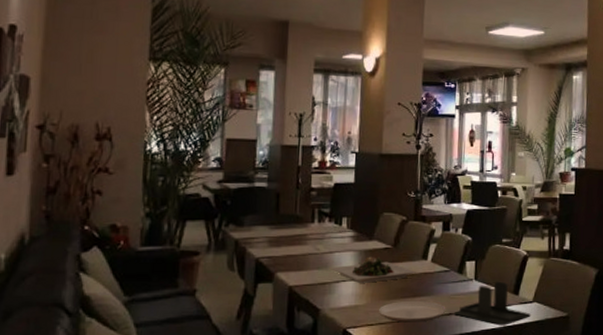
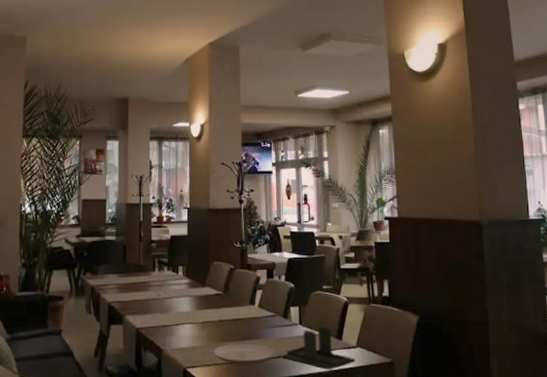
salad: present [330,256,417,283] -> none [170,302,246,326]

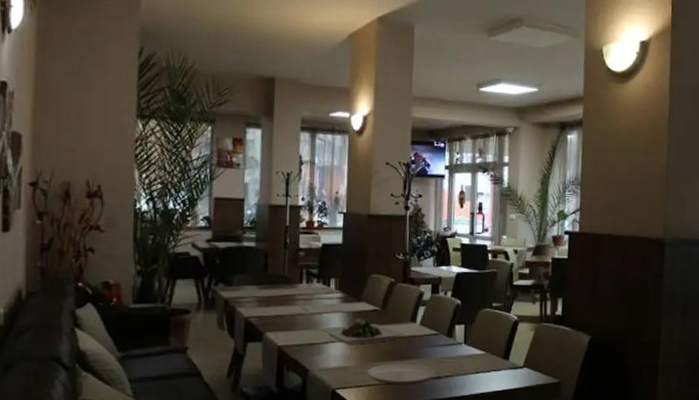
salad: none [170,302,246,326] -> present [319,318,406,344]
napkin holder: present [282,326,355,370] -> none [443,345,521,390]

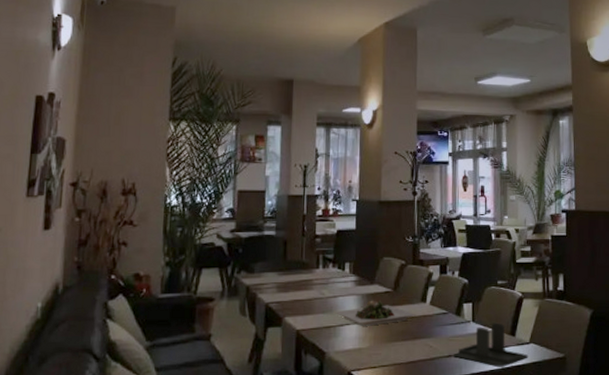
plate: present [367,363,435,385] -> none [381,342,445,365]
napkin holder: none [443,345,521,390] -> present [454,322,528,367]

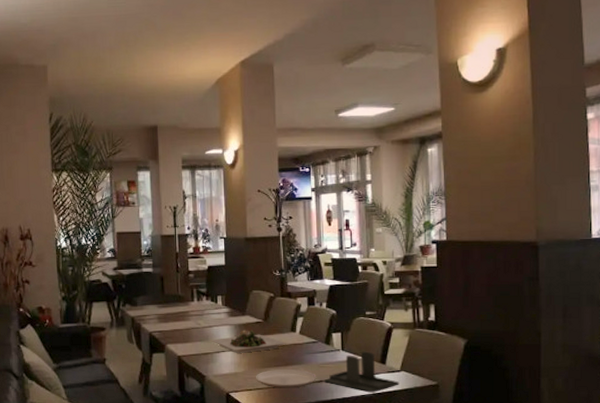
plate: none [381,342,445,365] -> present [256,368,317,388]

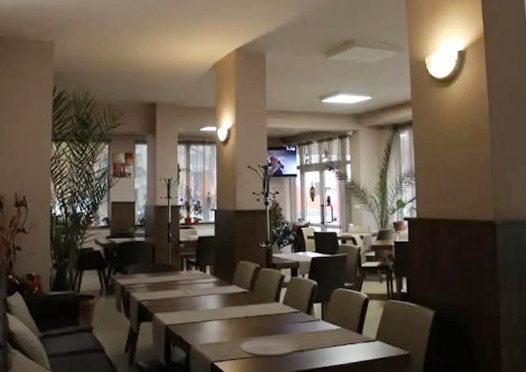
salad: present [211,330,287,353] -> none [198,299,271,322]
napkin holder: present [325,351,399,393] -> none [306,321,375,362]

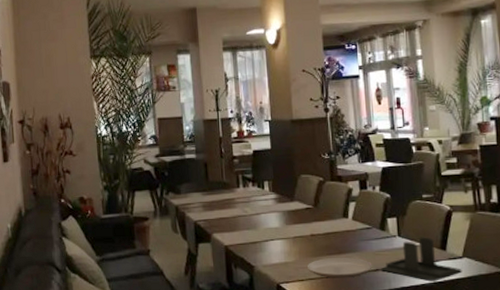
napkin holder: none [306,321,375,362] -> present [381,237,462,281]

